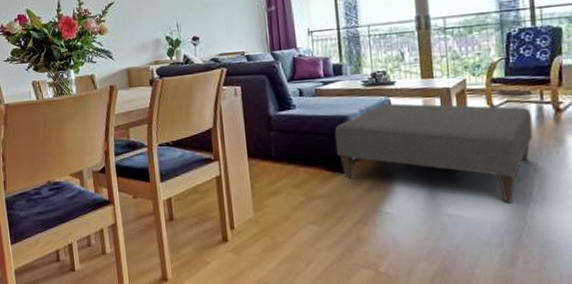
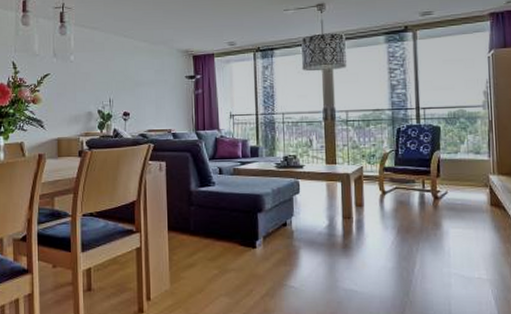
ottoman: present [334,103,533,203] -> none [248,184,416,280]

